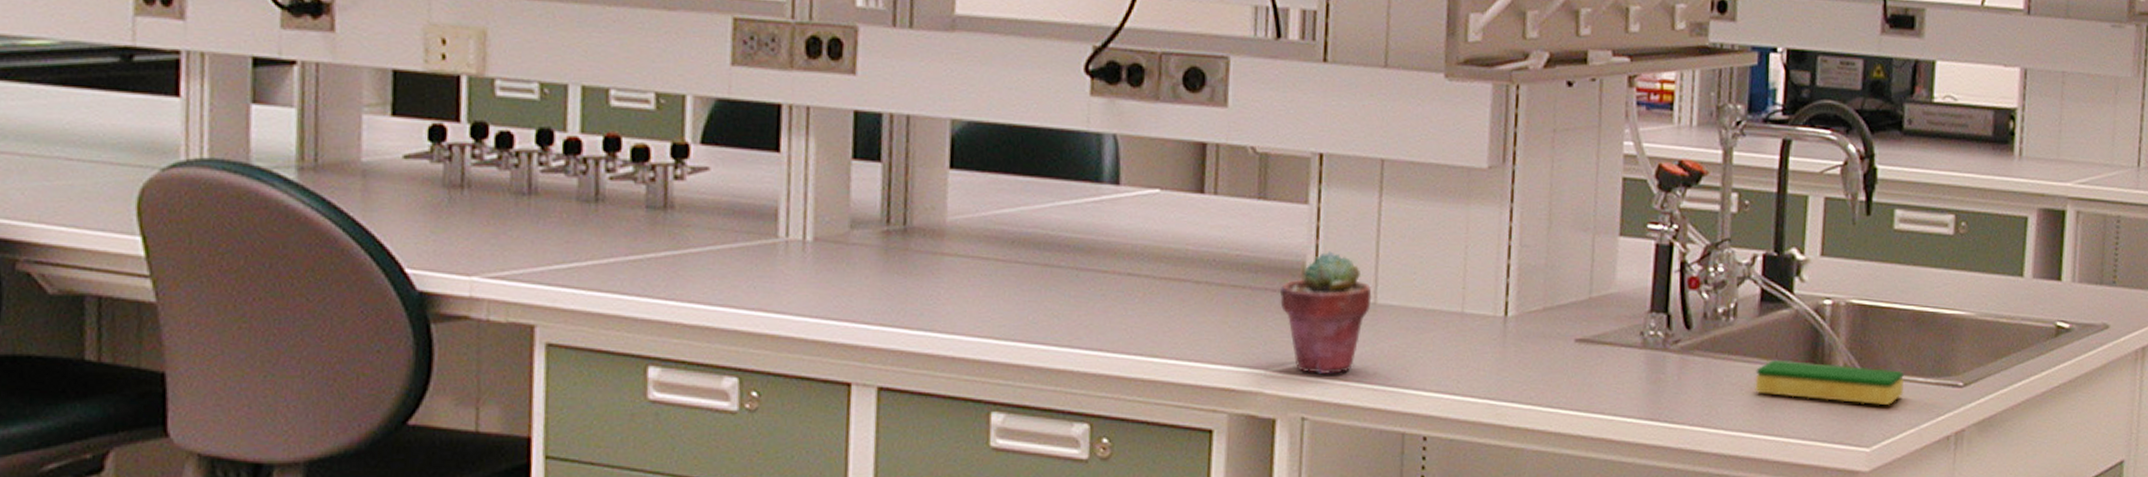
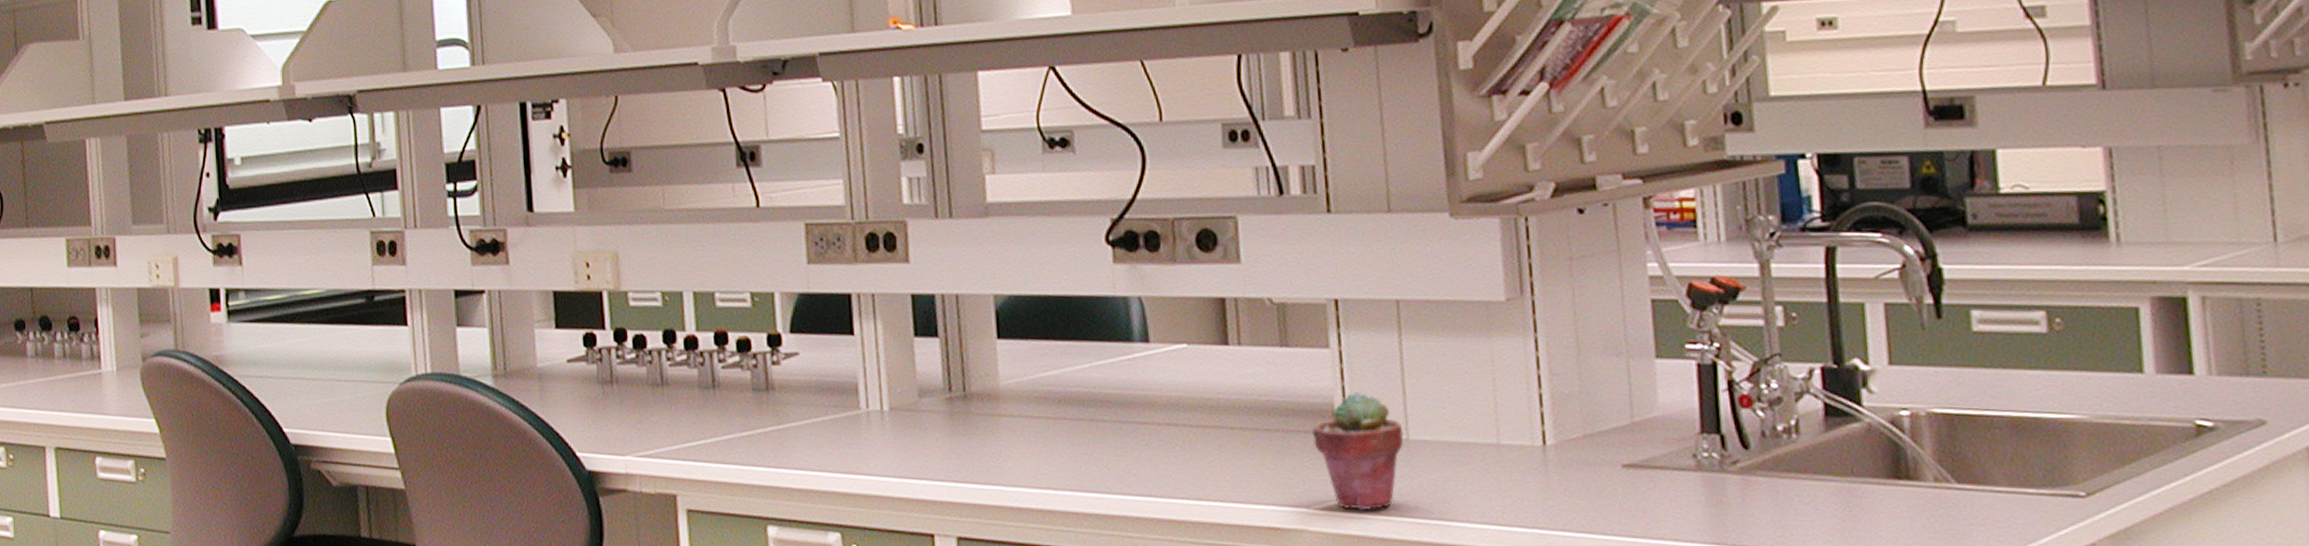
dish sponge: present [1755,359,1905,405] -> none [1830,476,2013,520]

